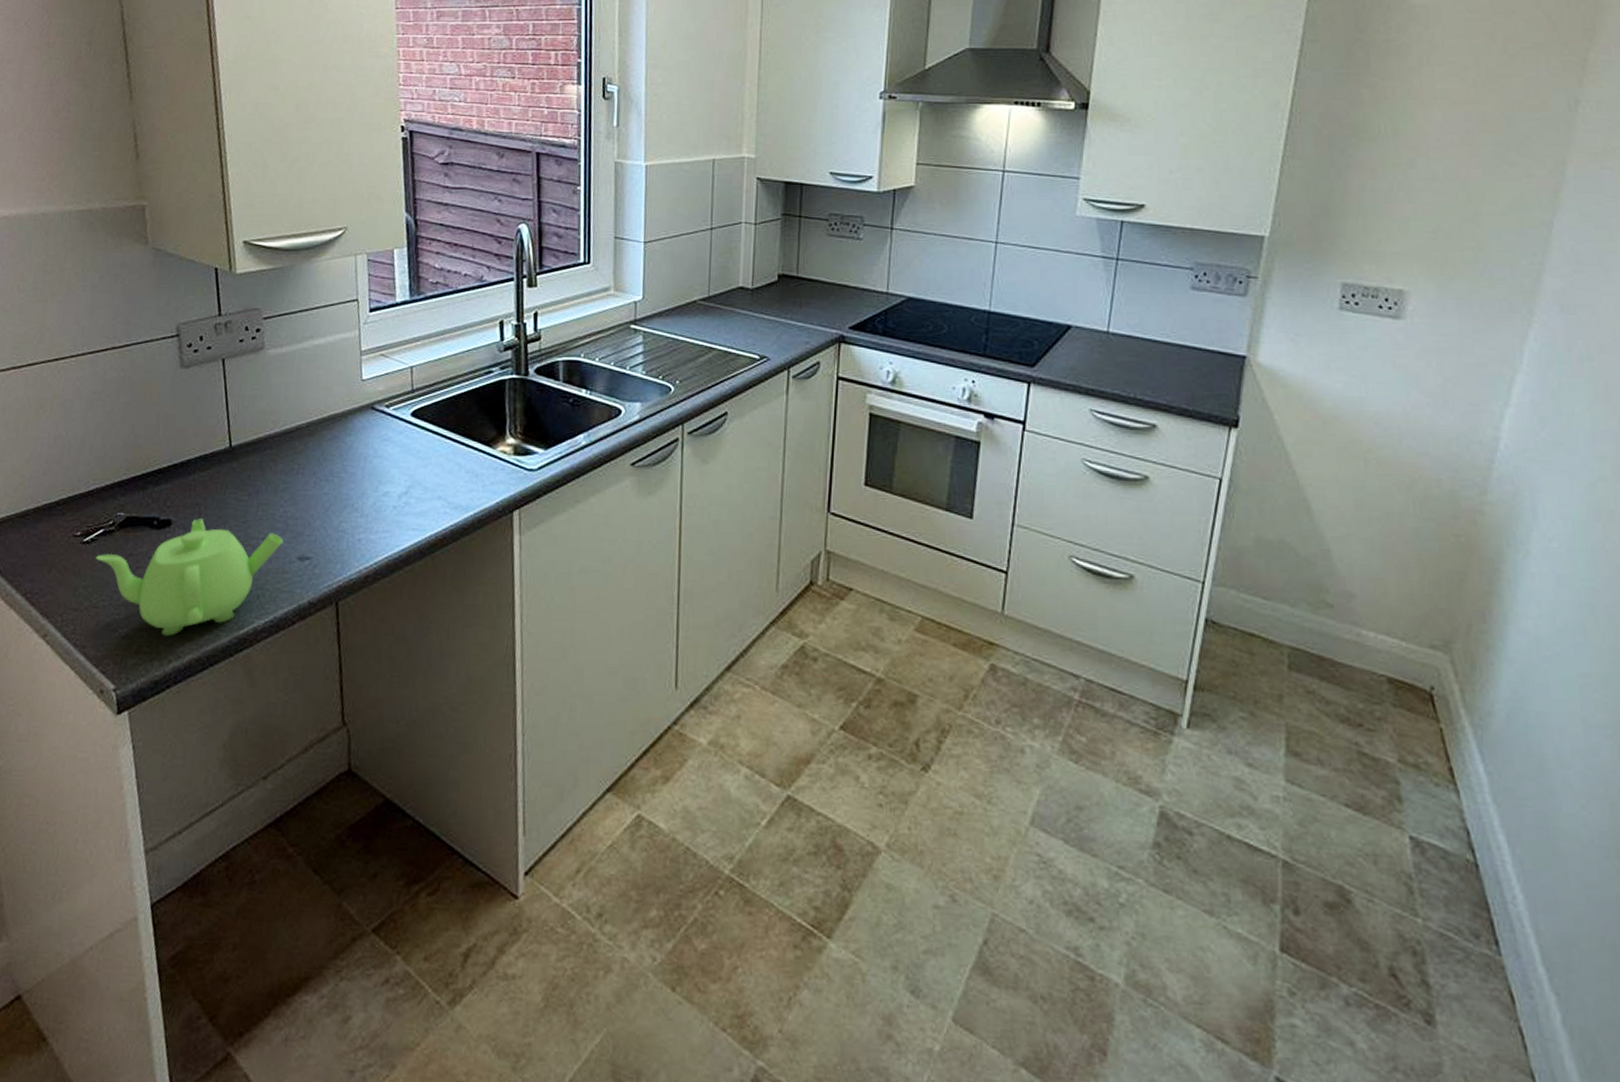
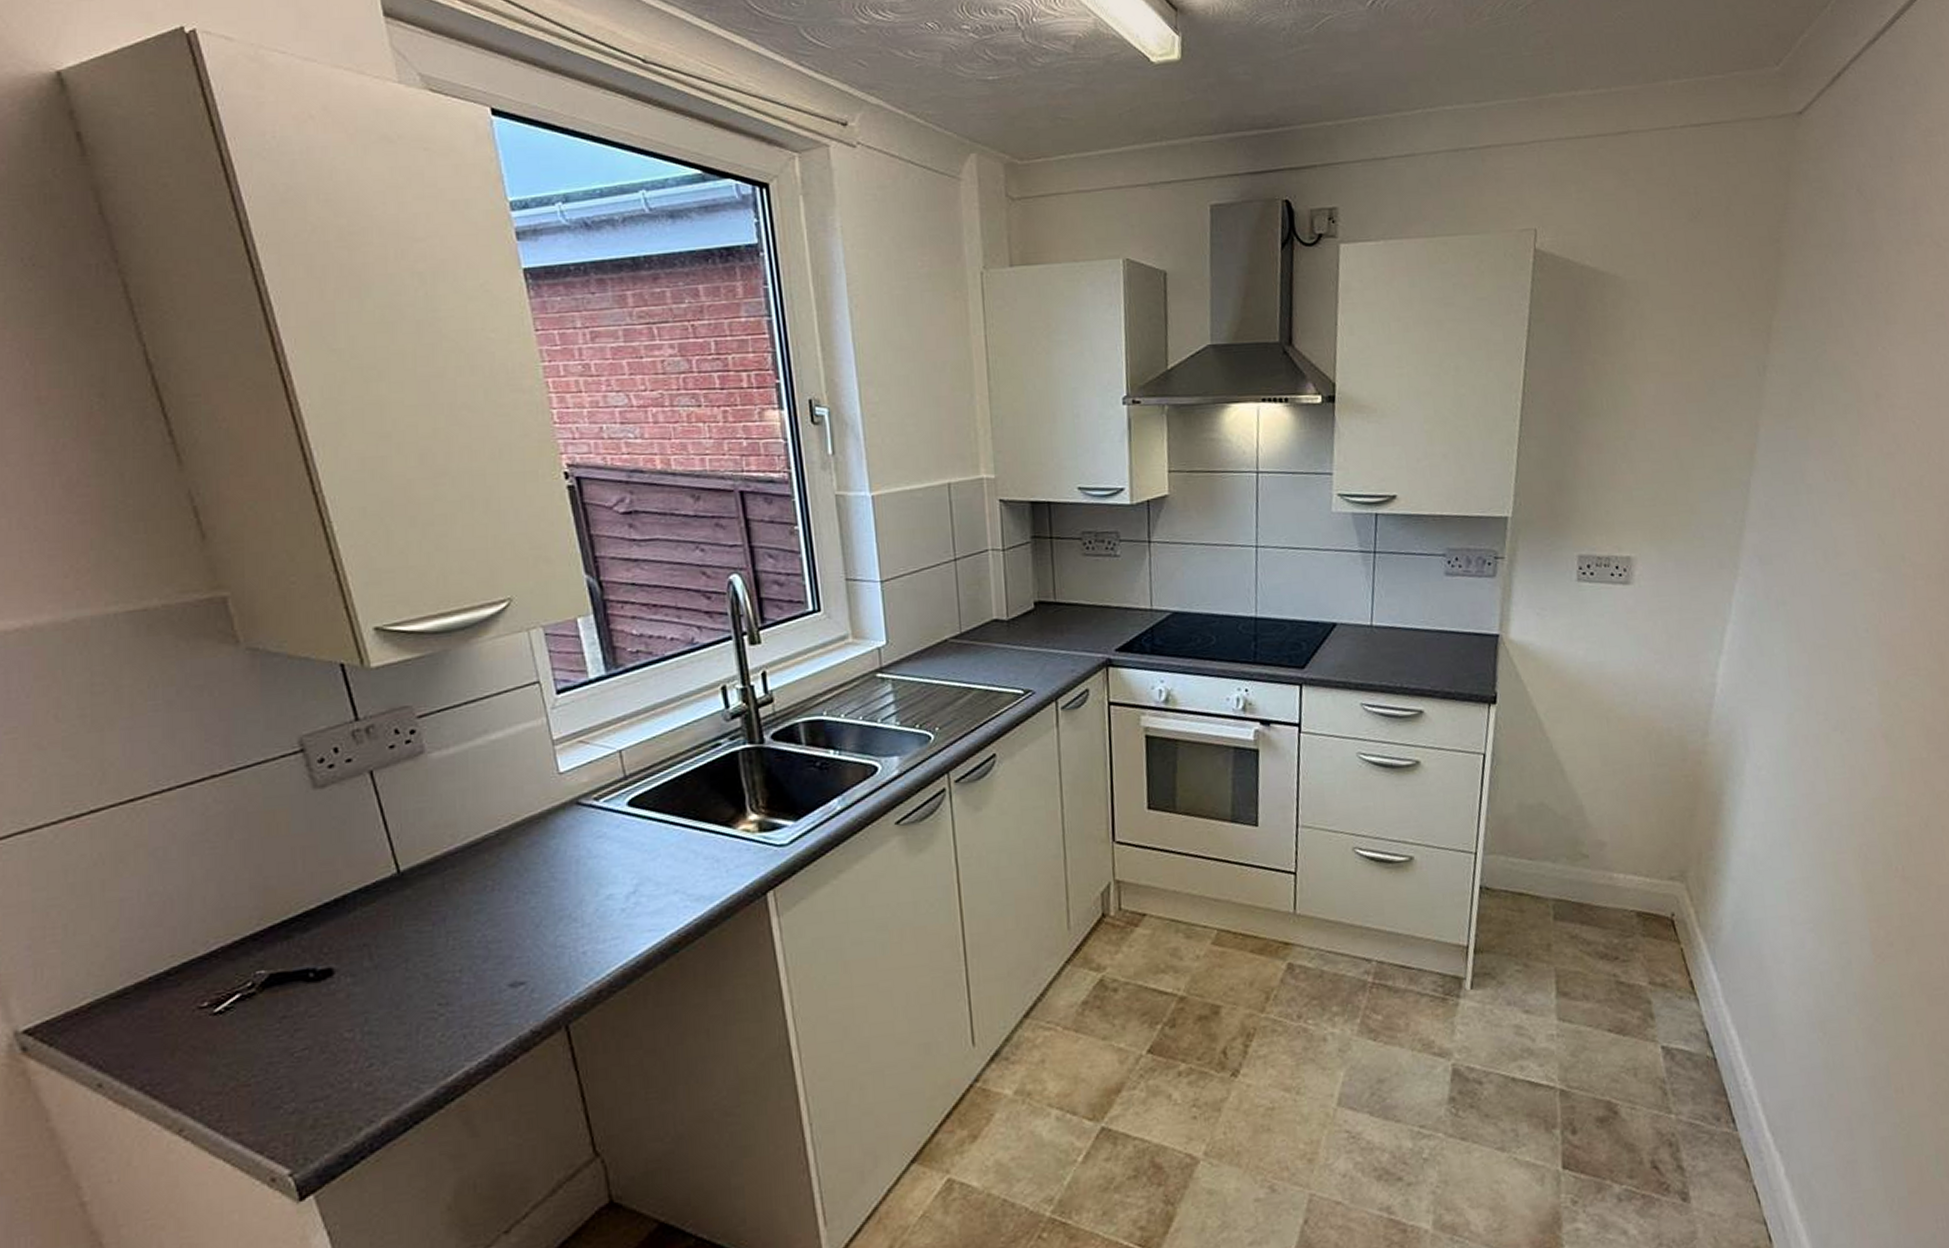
teapot: present [95,518,284,636] -> none [234,960,487,1102]

